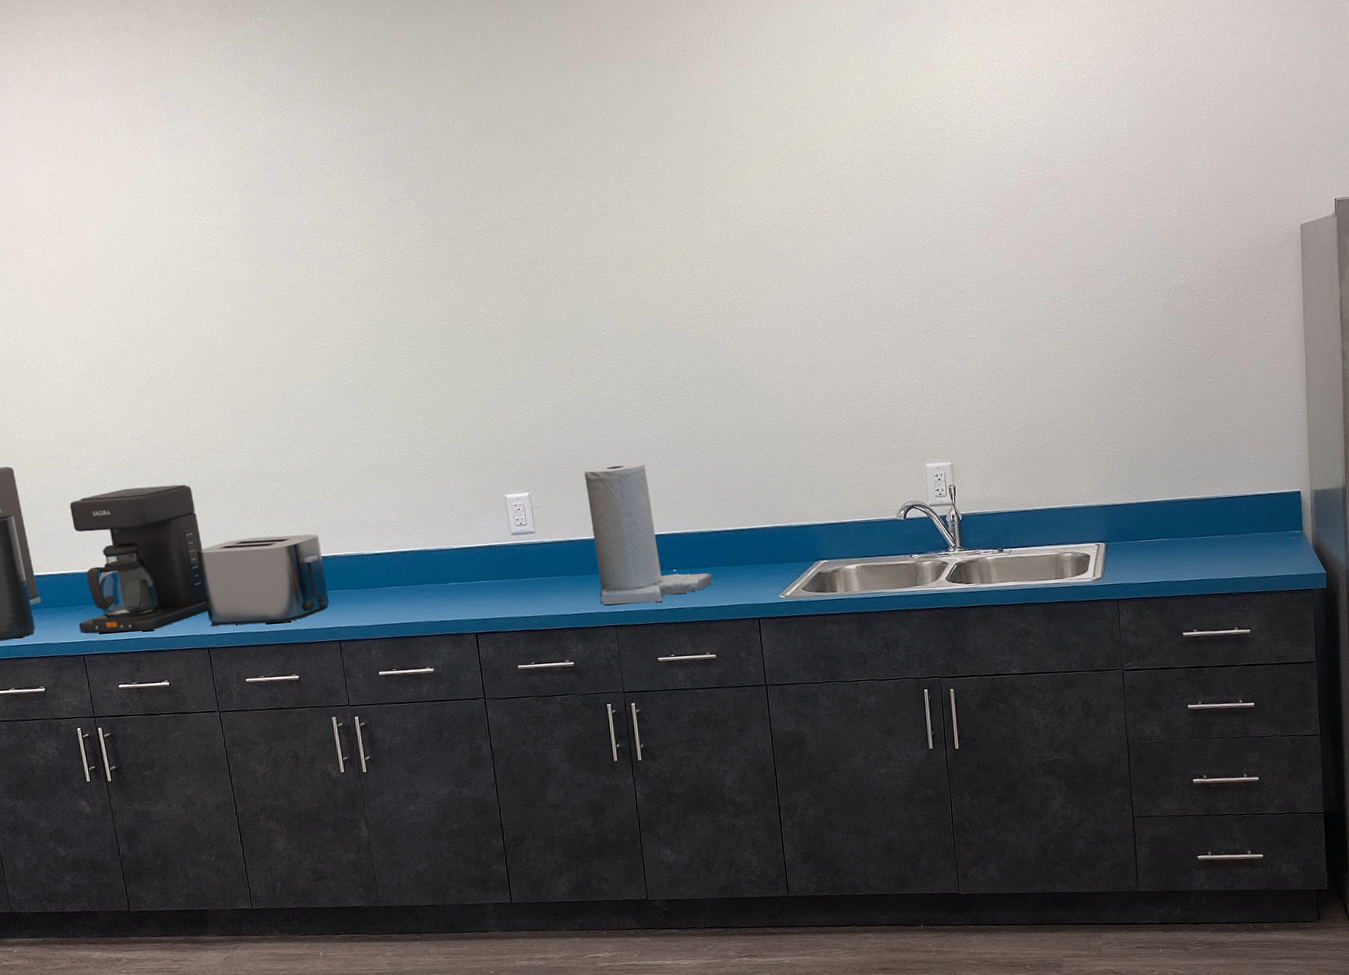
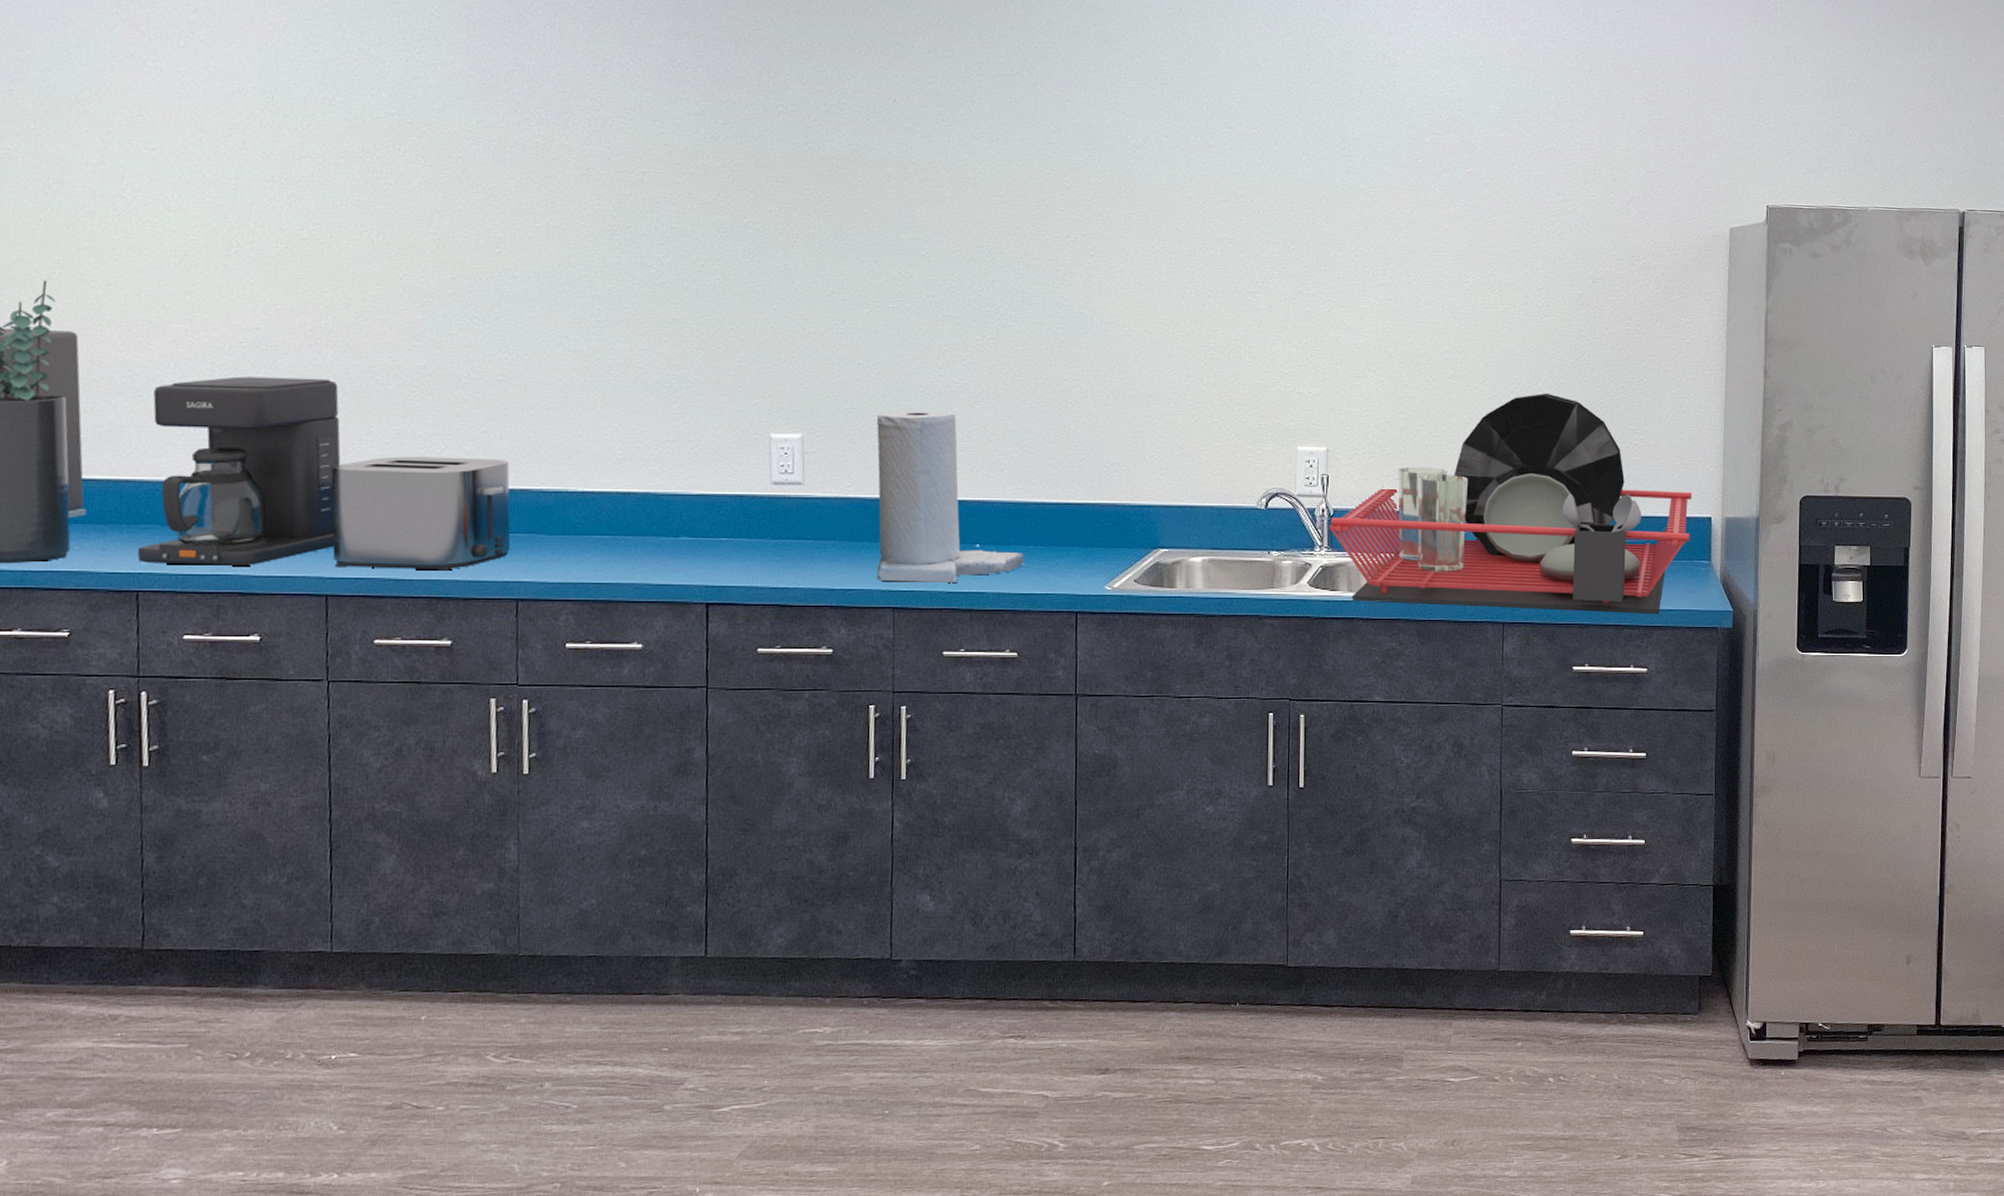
dish rack: none [960,394,1282,592] -> present [1329,393,1693,614]

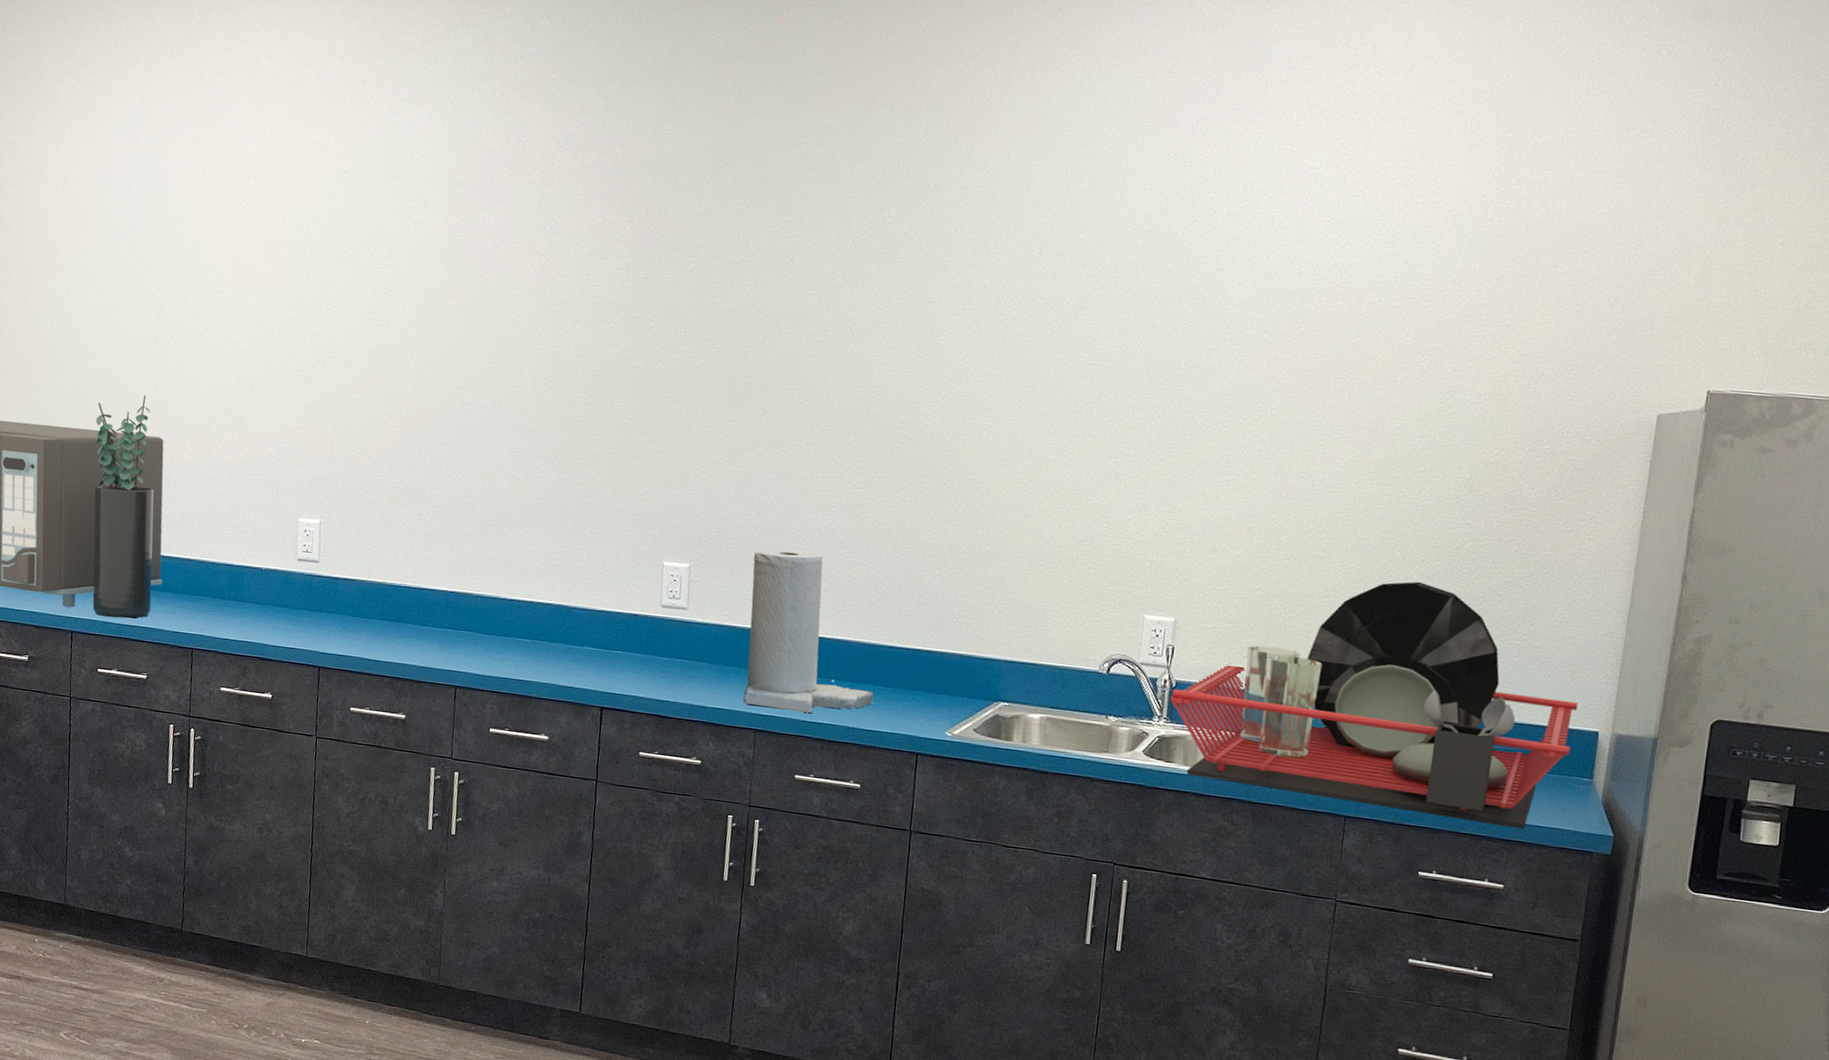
coffee maker: present [137,376,341,567] -> none [194,481,337,637]
toaster: present [330,456,511,571] -> none [325,556,457,656]

